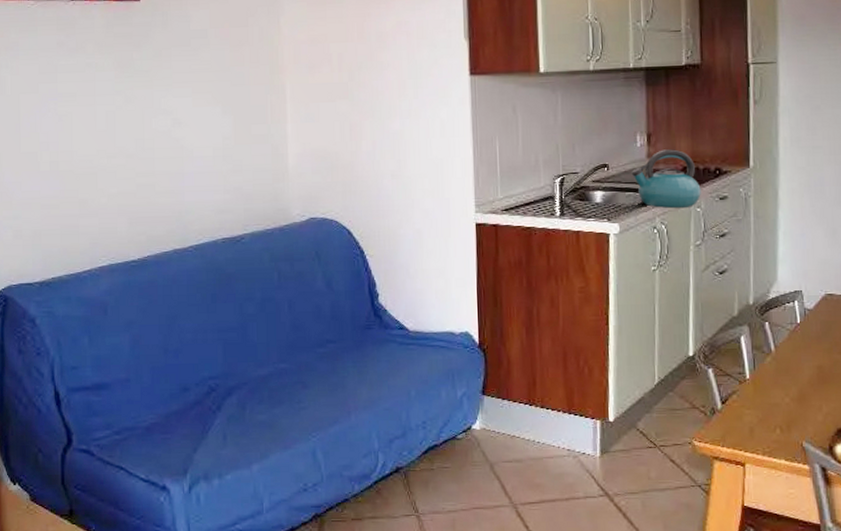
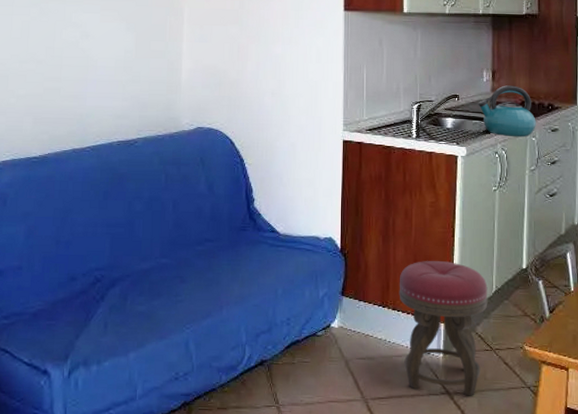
stool: none [547,352,650,498] -> present [399,261,488,396]

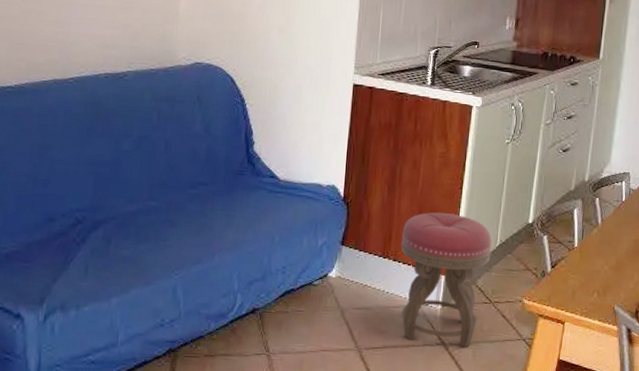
kettle: present [478,85,536,138] -> none [498,34,556,90]

